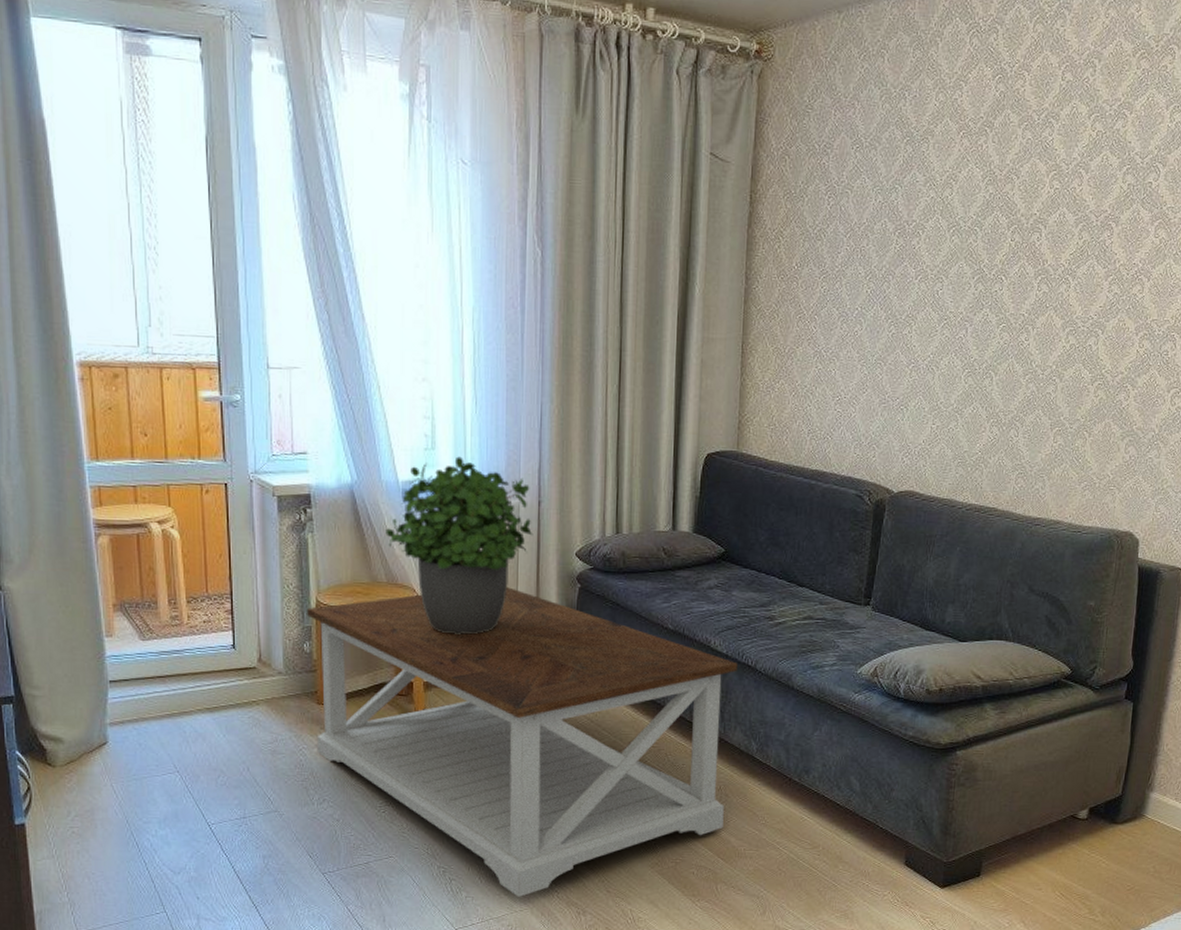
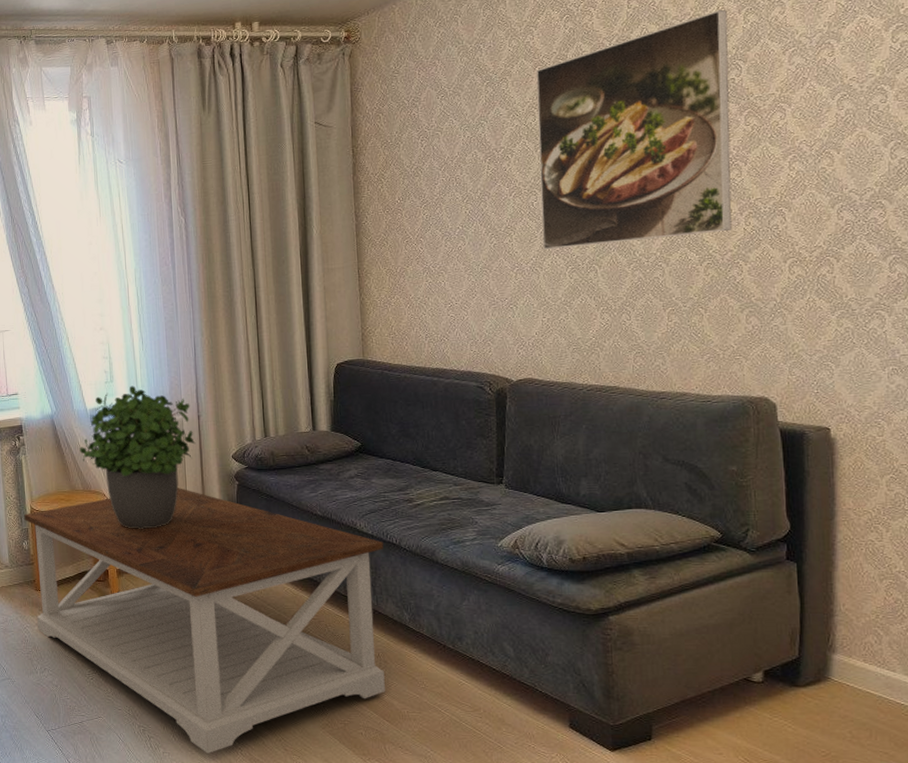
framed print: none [942,100,1156,352] -> present [536,9,732,250]

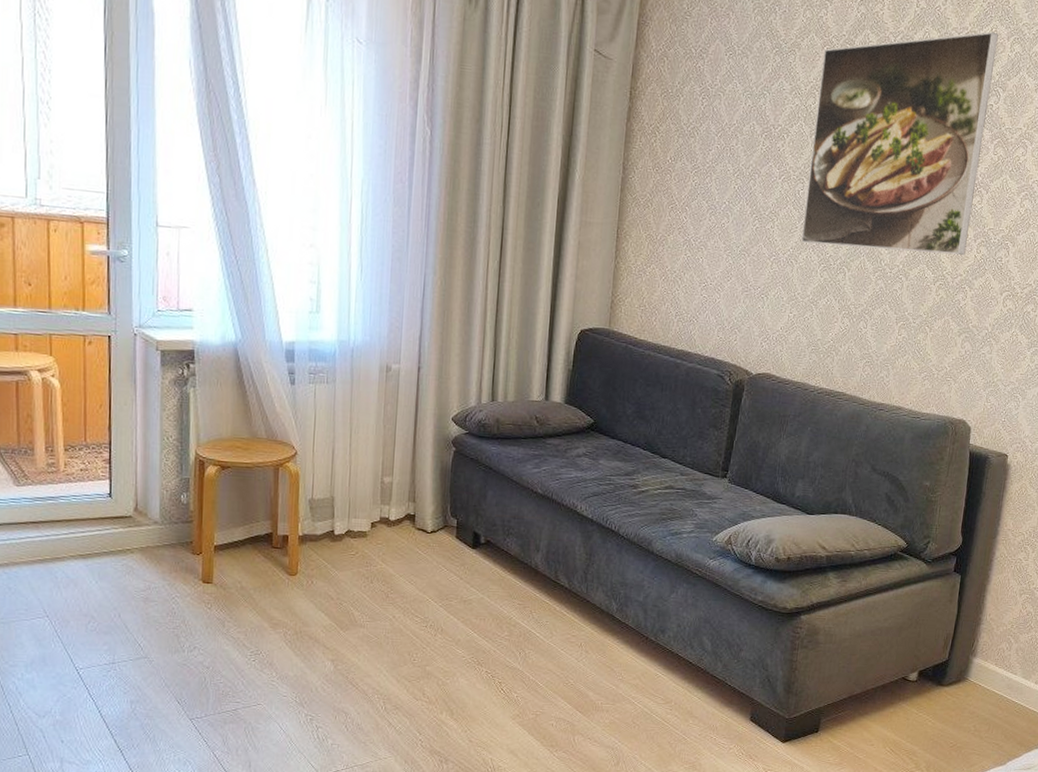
coffee table: present [24,488,385,753] -> none [186,448,602,745]
potted plant: present [79,385,196,529] -> none [267,321,412,492]

